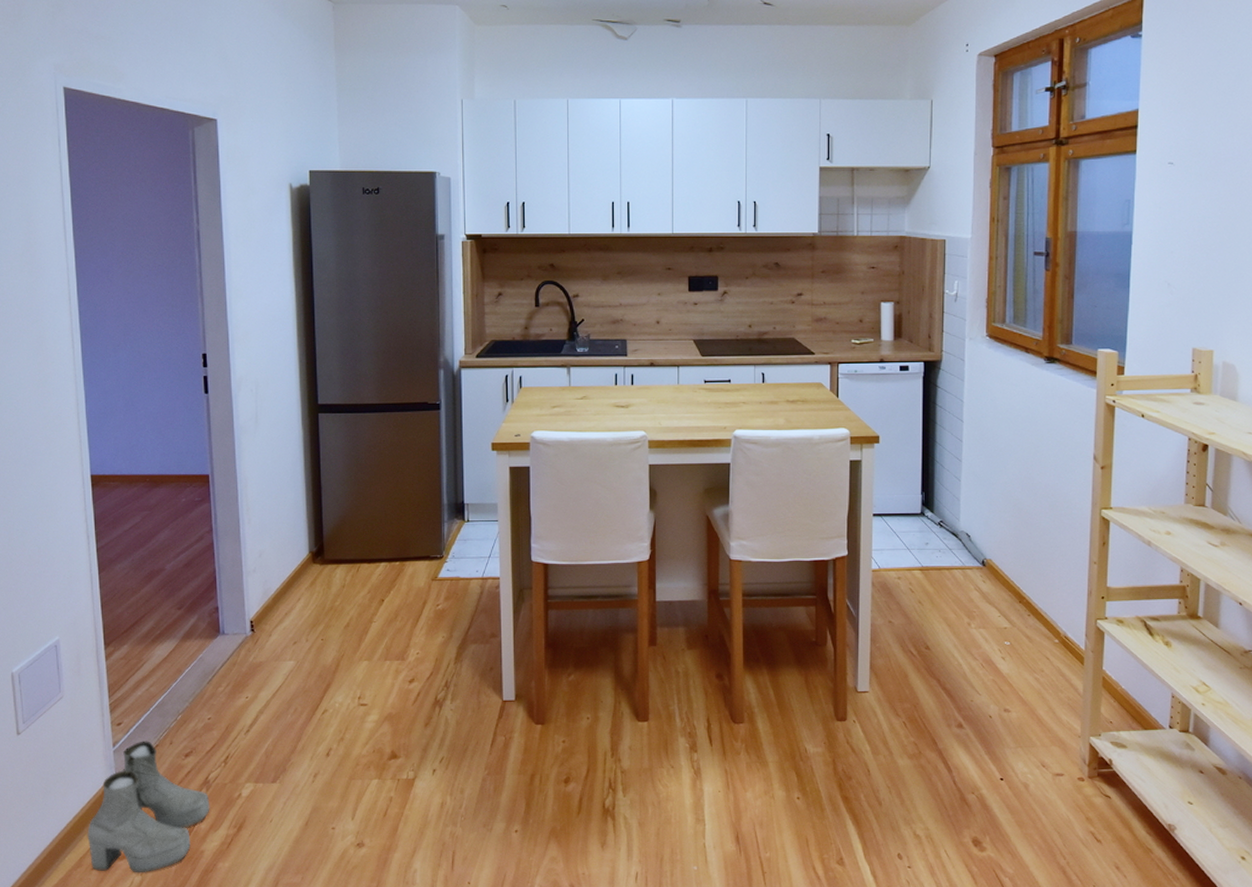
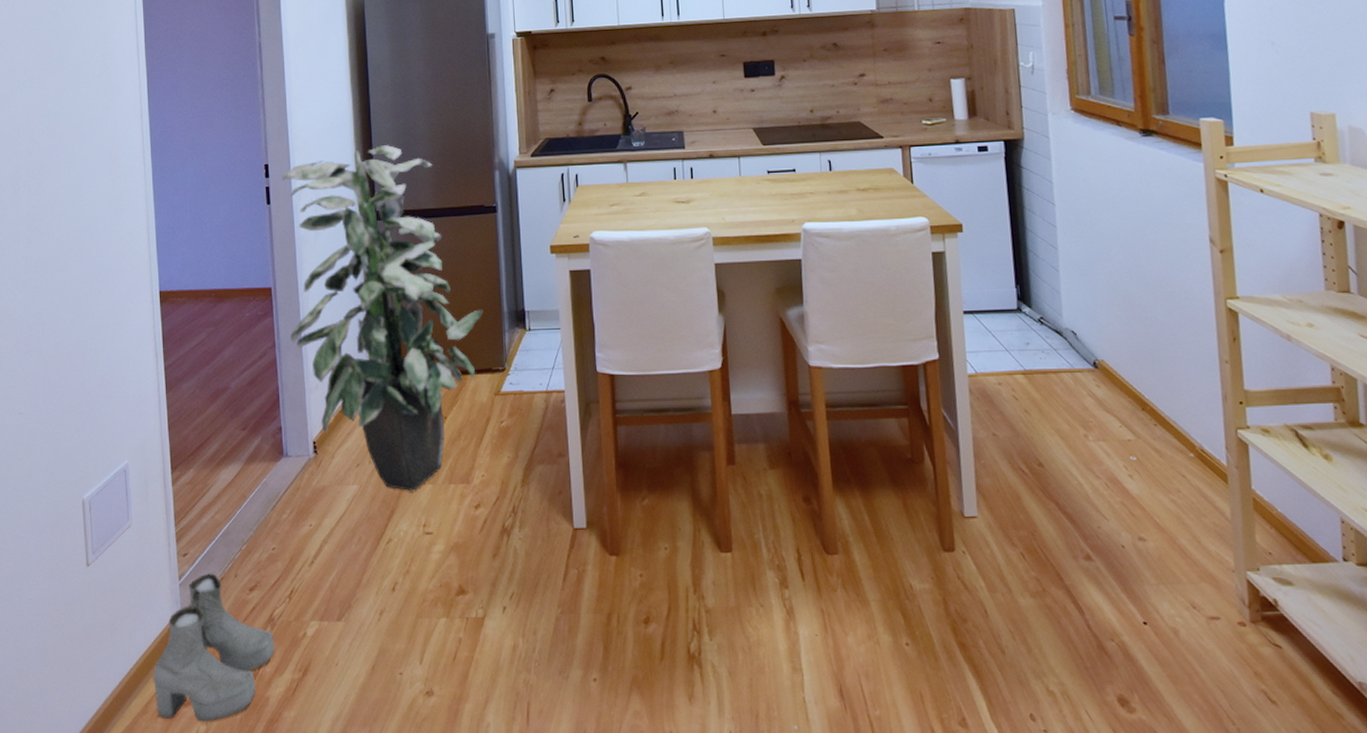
indoor plant: none [220,339,423,667] -> present [282,144,483,491]

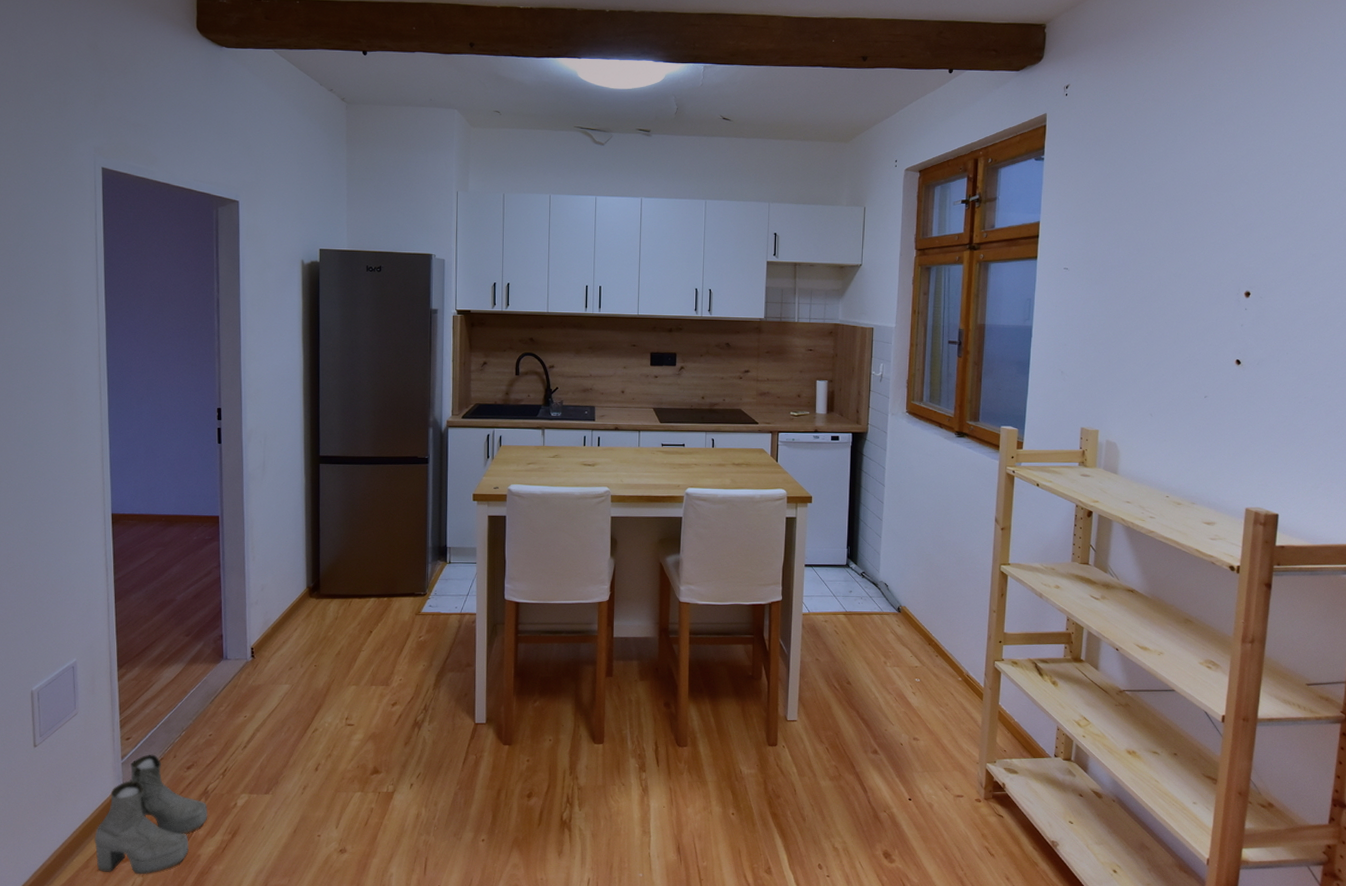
indoor plant: present [282,144,483,491] -> none [233,398,410,690]

